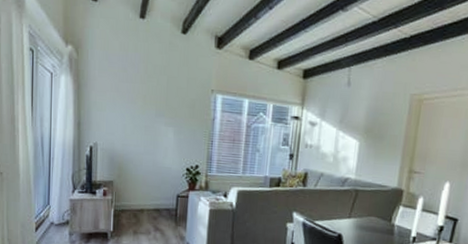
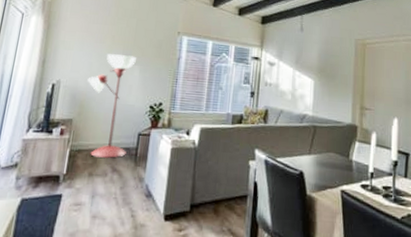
floor lamp: none [123,115,170,218] -> present [87,54,136,158]

